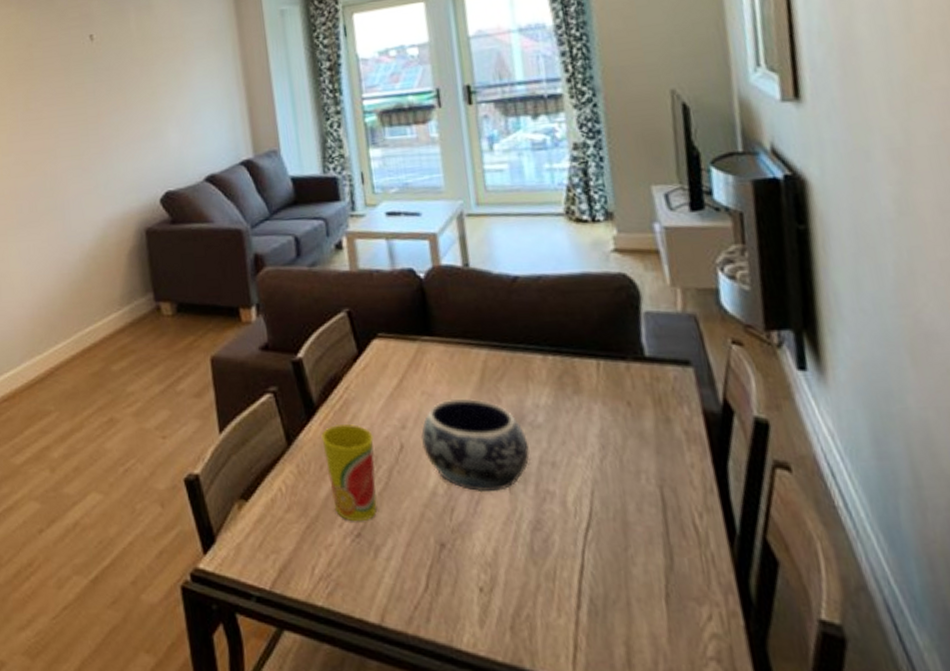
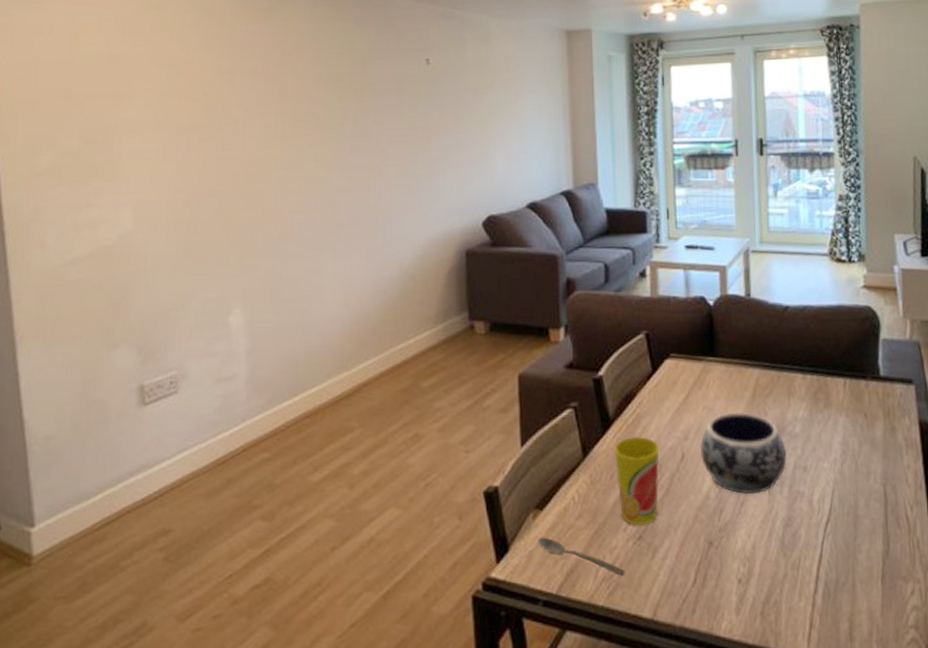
spoon: none [245,529,345,576] -> present [538,537,625,576]

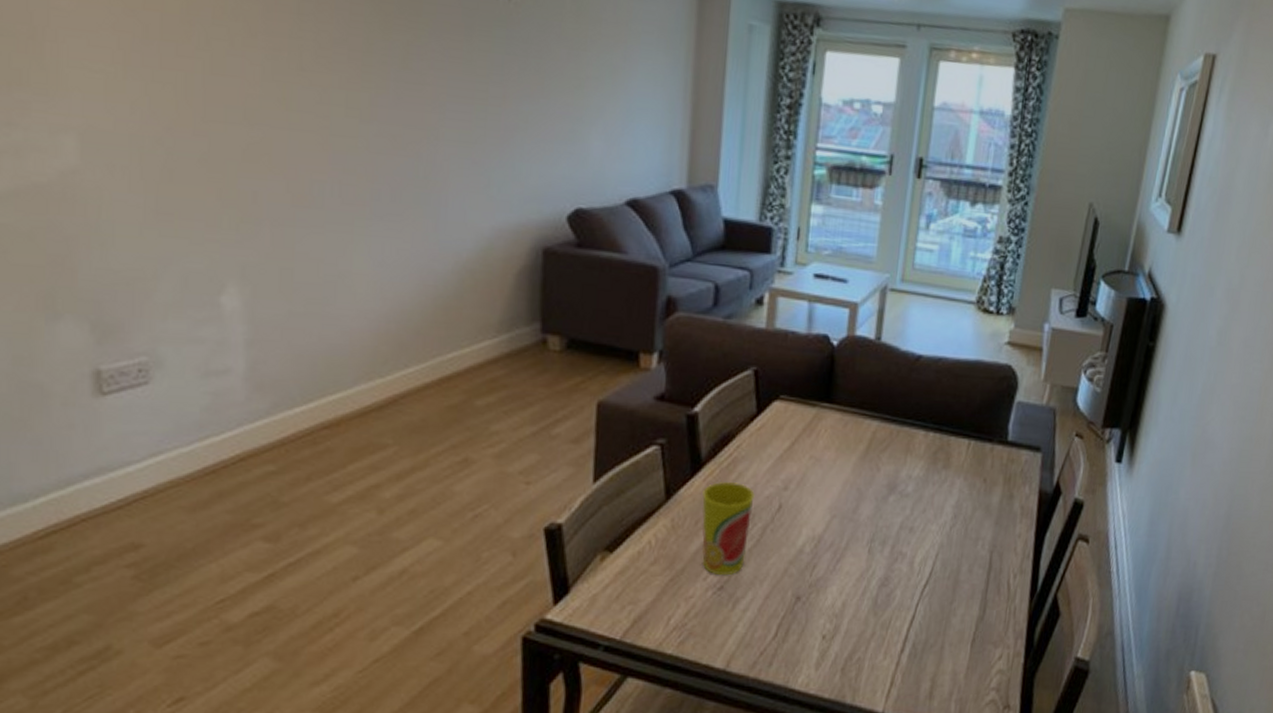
spoon: present [538,537,625,576] -> none [604,581,700,625]
decorative bowl: present [699,412,787,495] -> none [799,464,895,552]

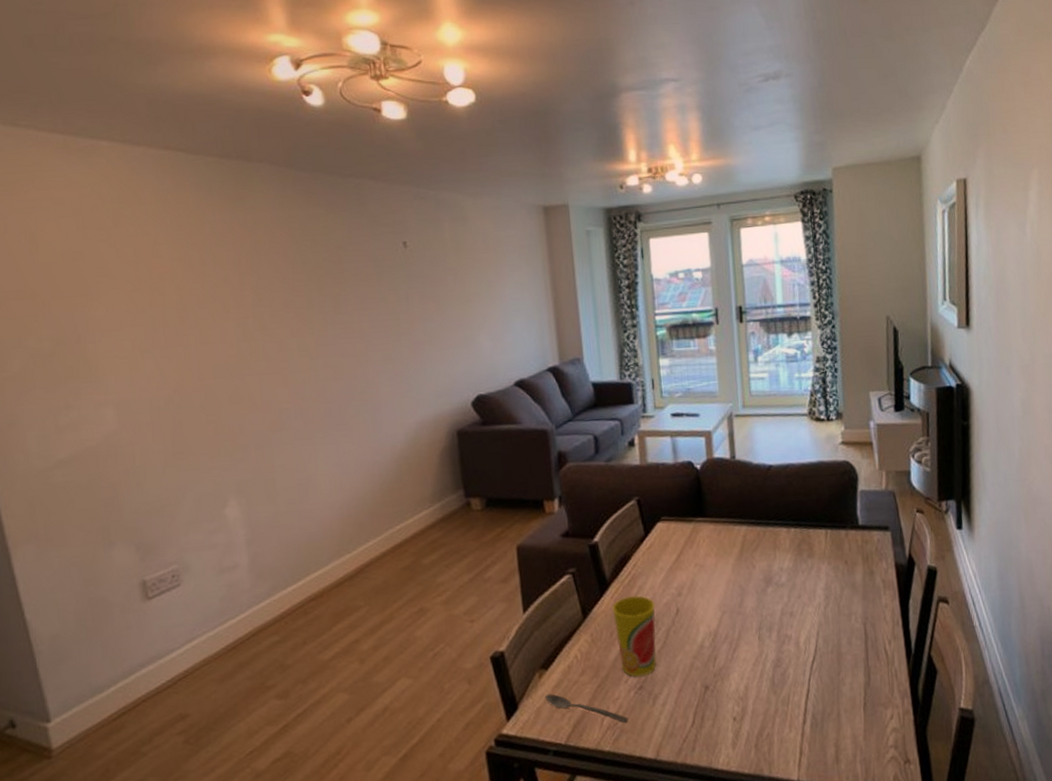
spoon: none [604,581,700,625] -> present [545,693,628,723]

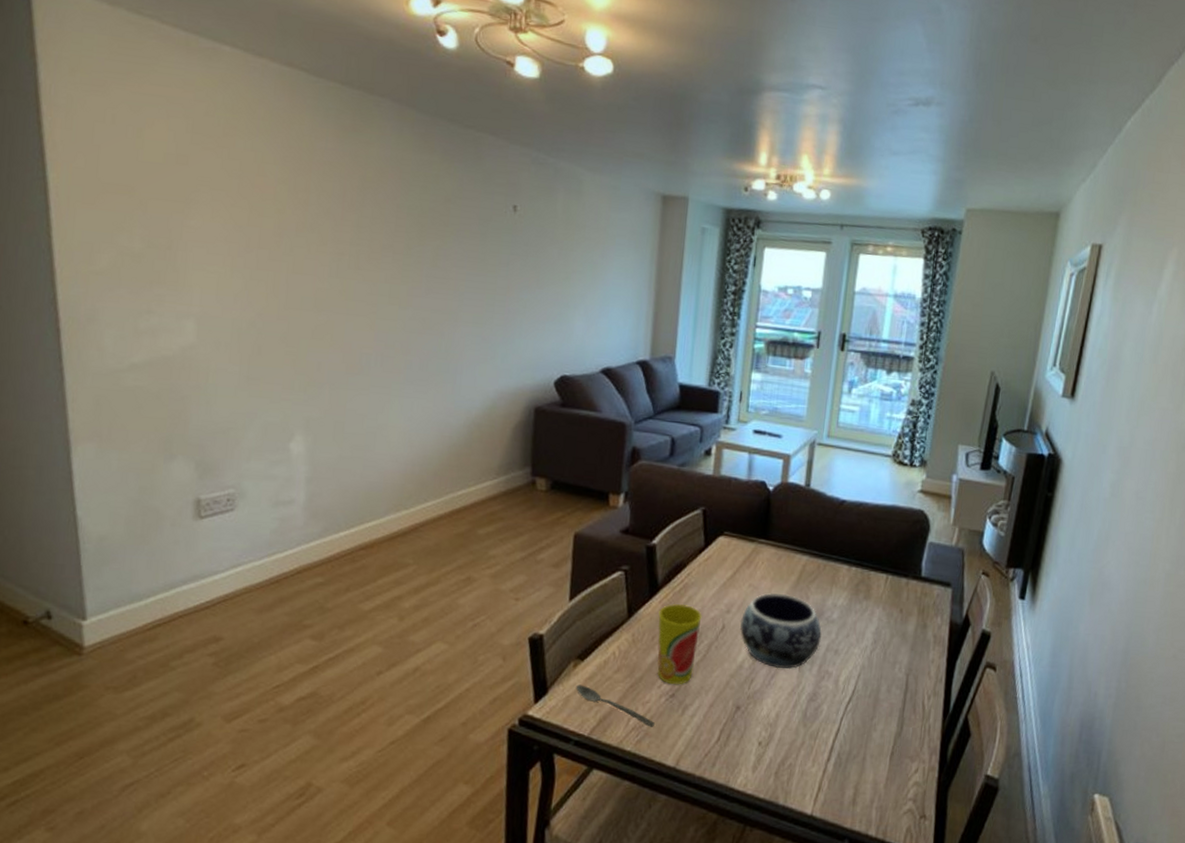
decorative bowl: none [693,567,775,642] -> present [740,592,822,669]

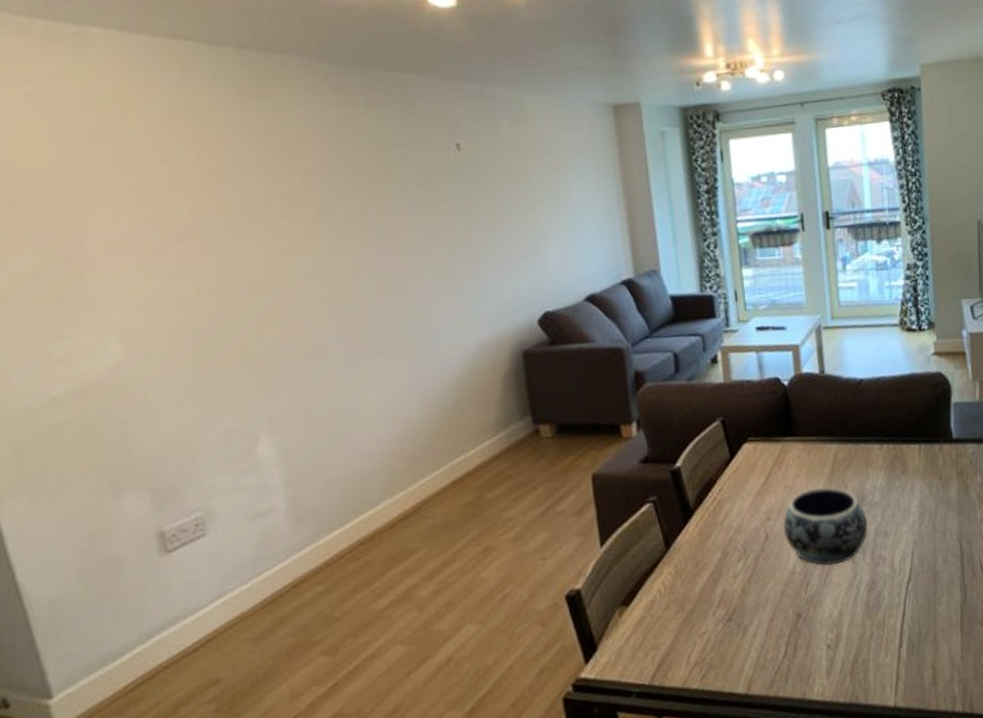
spoon: present [576,684,655,727] -> none [626,631,717,658]
cup: present [657,603,702,685] -> none [697,522,745,609]

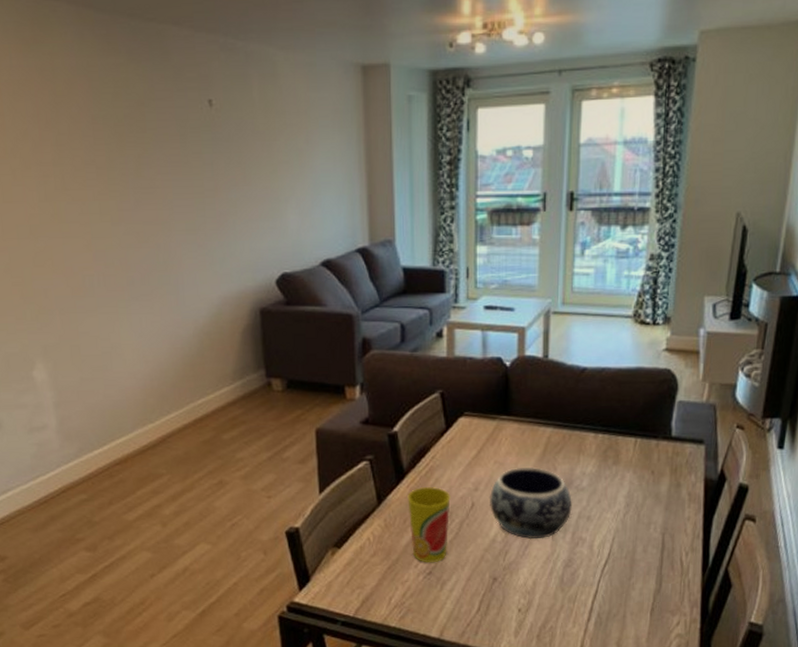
cup: none [697,522,745,609] -> present [407,486,451,563]

